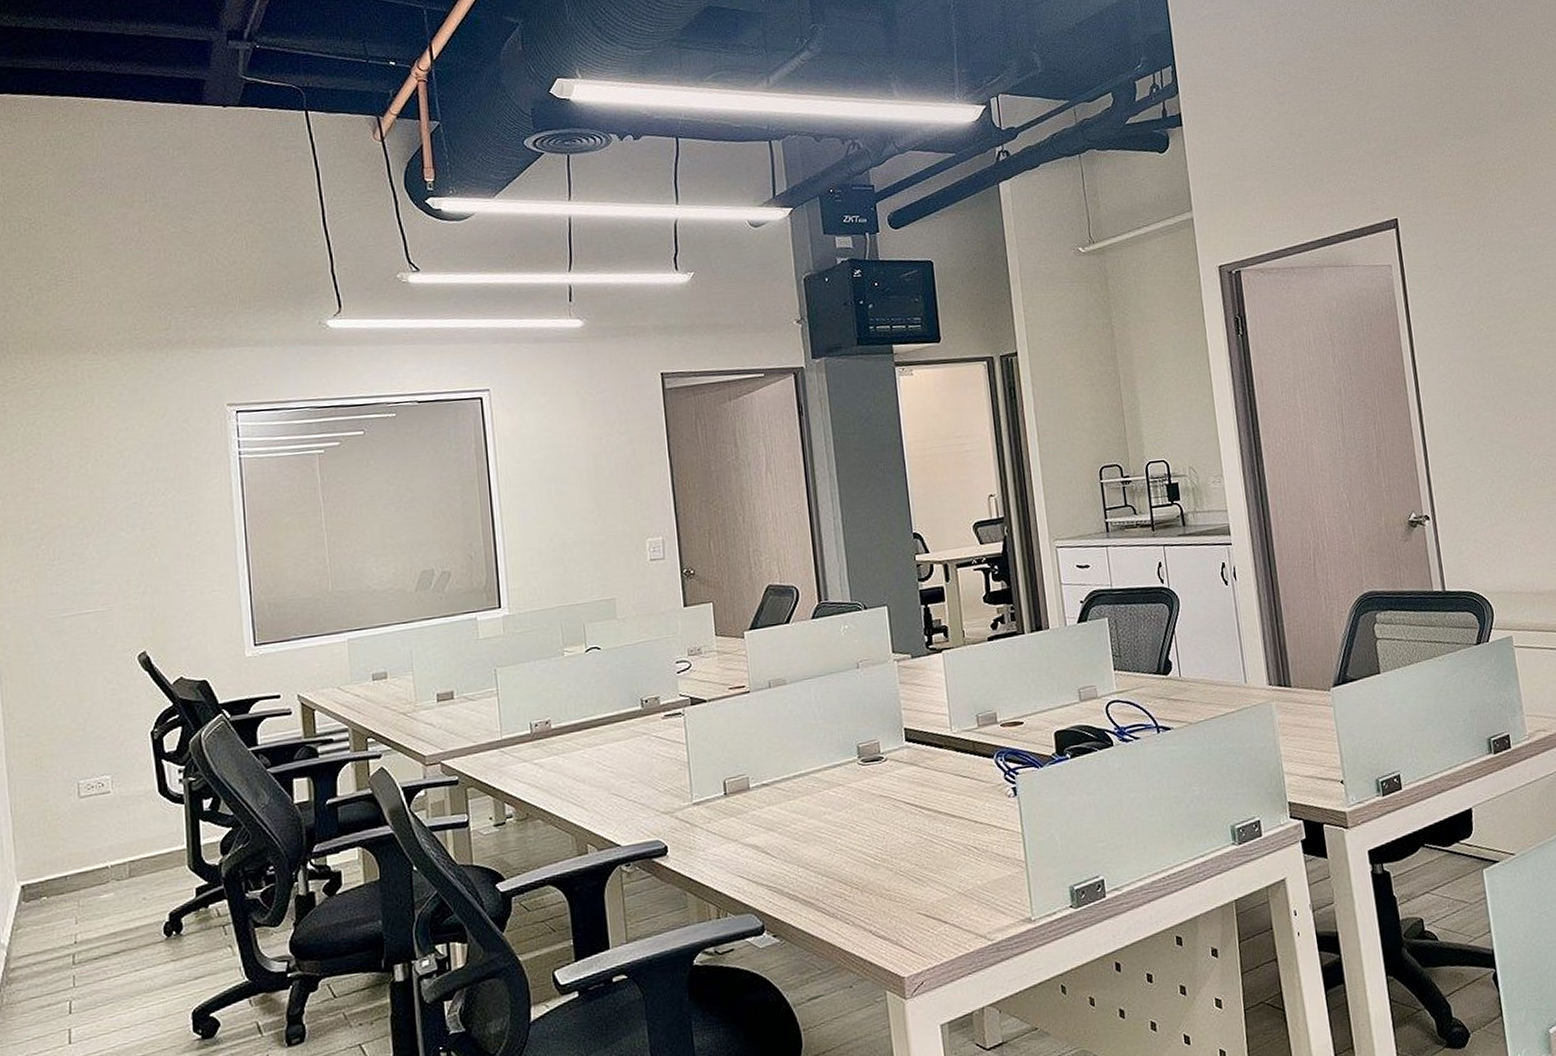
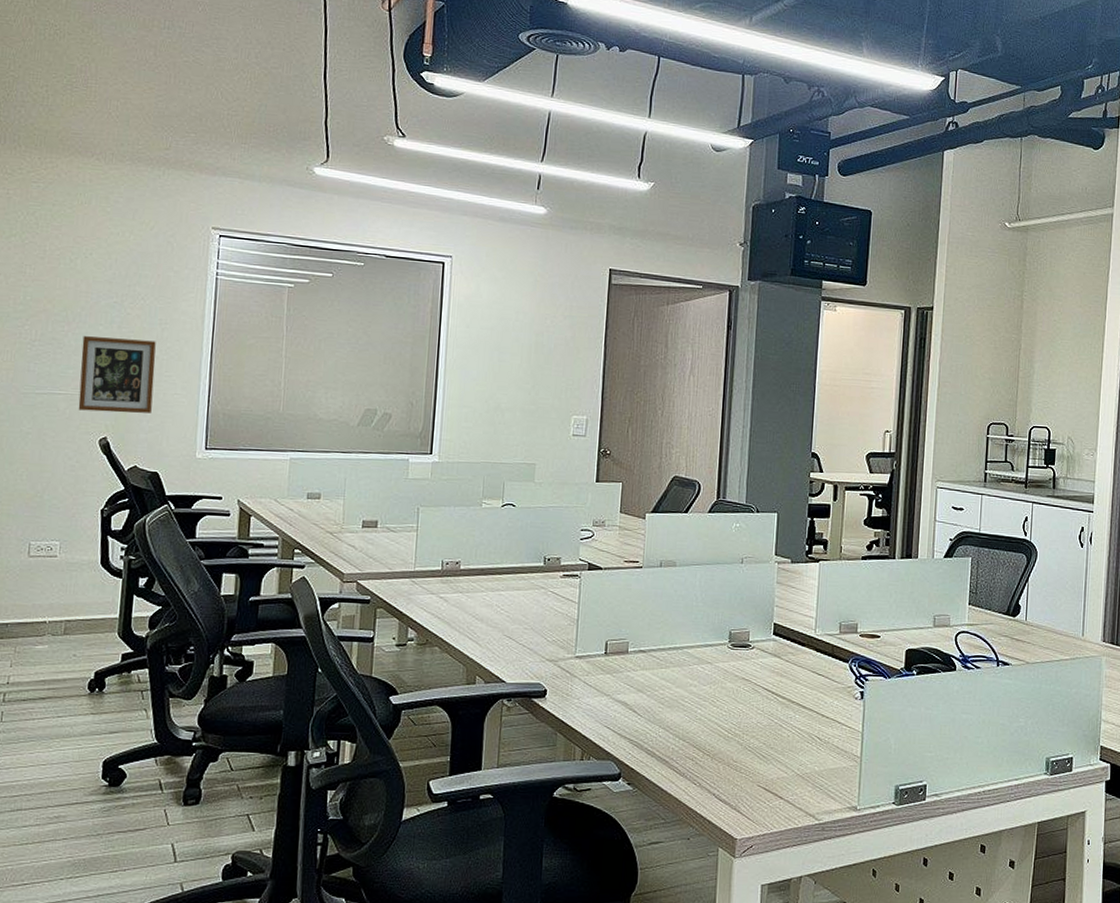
picture frame: none [105,537,190,627] -> present [78,336,156,413]

